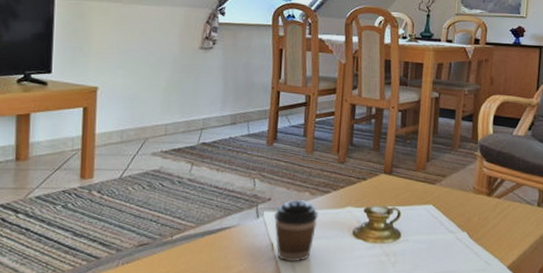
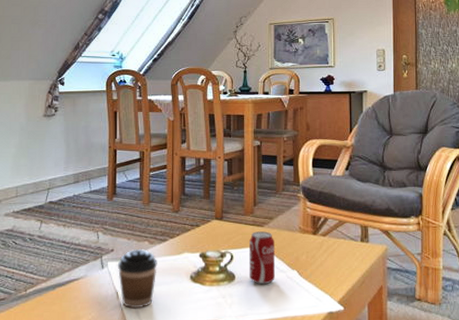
beverage can: none [416,189,446,245] -> present [249,231,275,285]

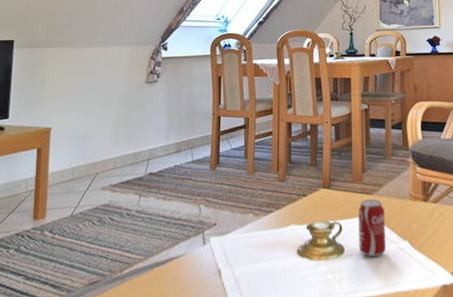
coffee cup: present [118,248,157,309] -> none [221,221,263,288]

